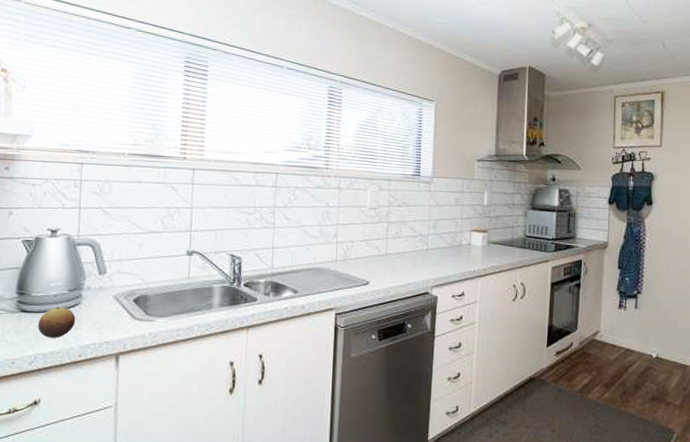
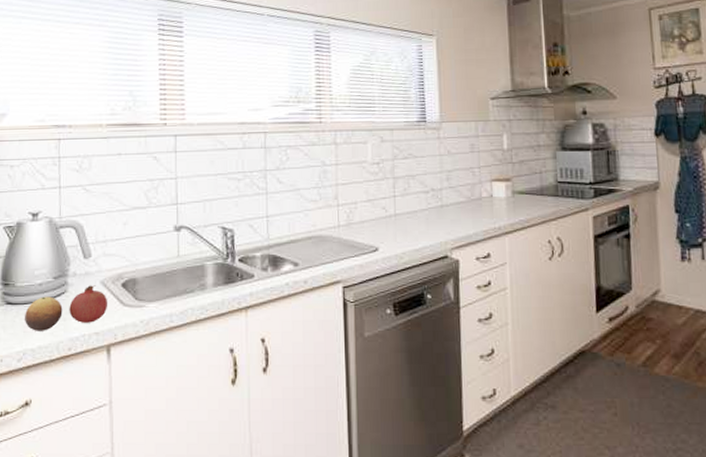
fruit: none [81,299,120,333] -> present [69,285,108,323]

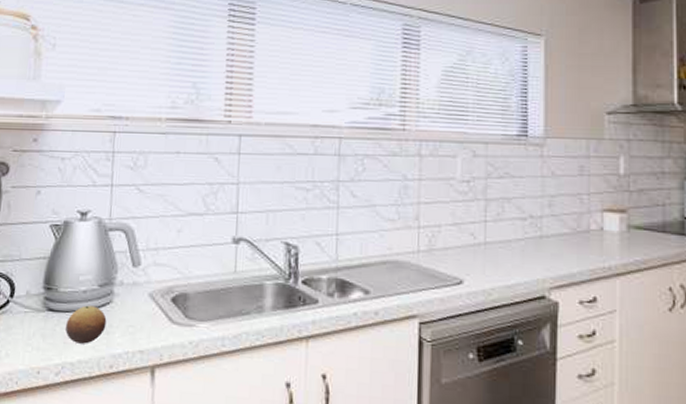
fruit: present [69,285,108,323] -> none [113,297,156,339]

